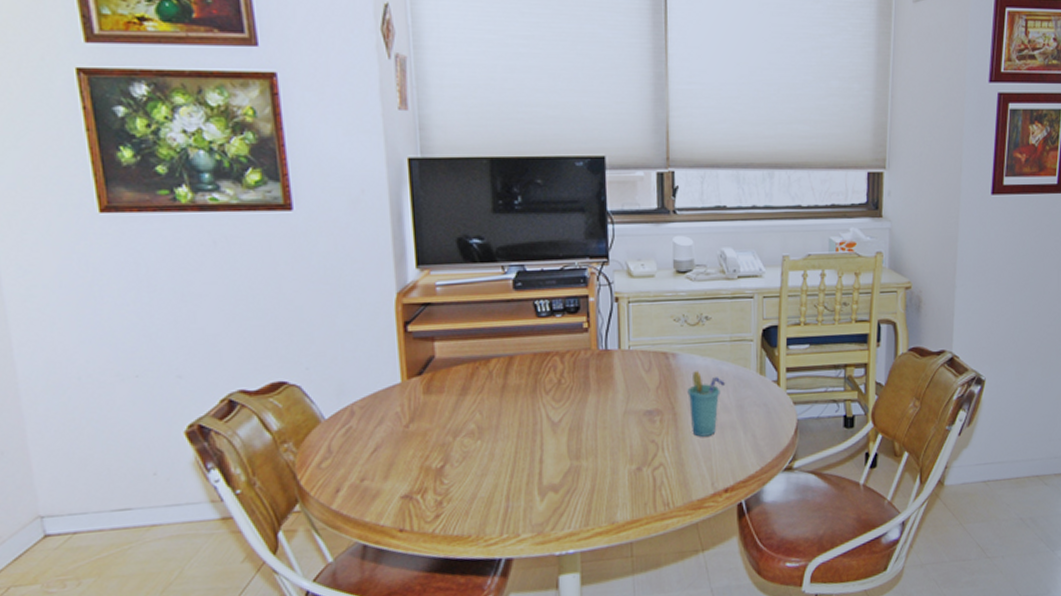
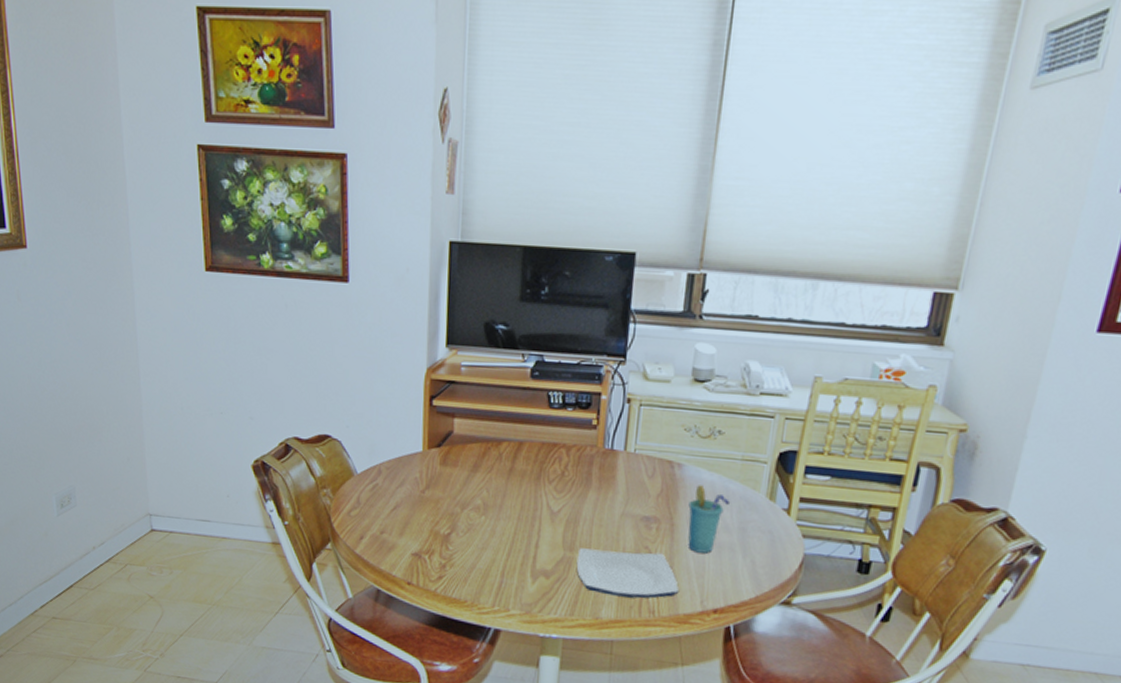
plate: none [584,444,690,497] -> present [576,548,680,599]

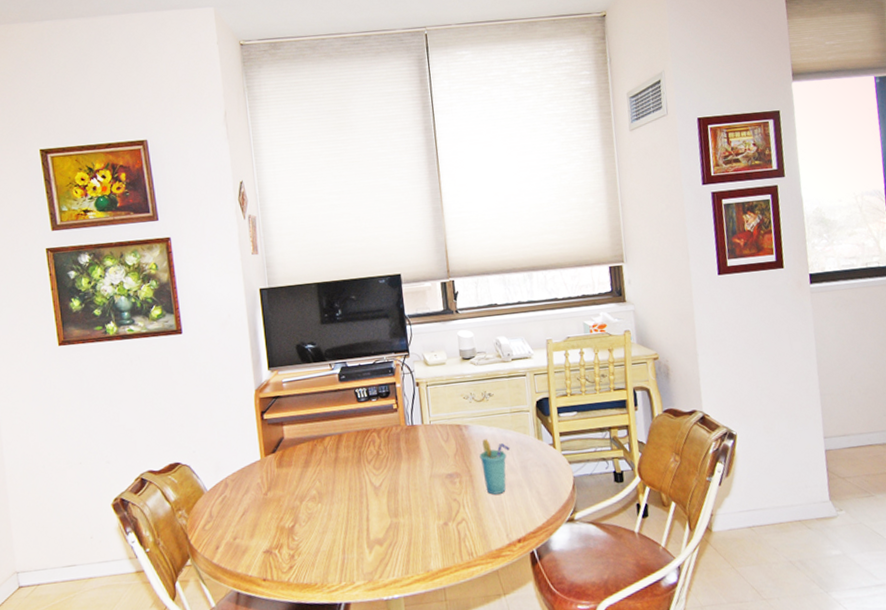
plate: present [576,548,680,599] -> none [402,502,489,549]

